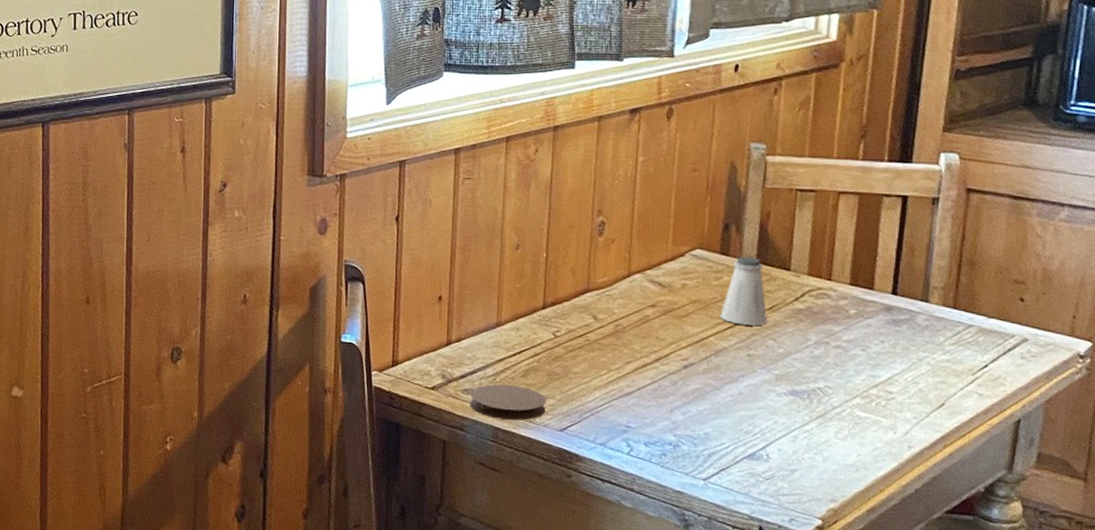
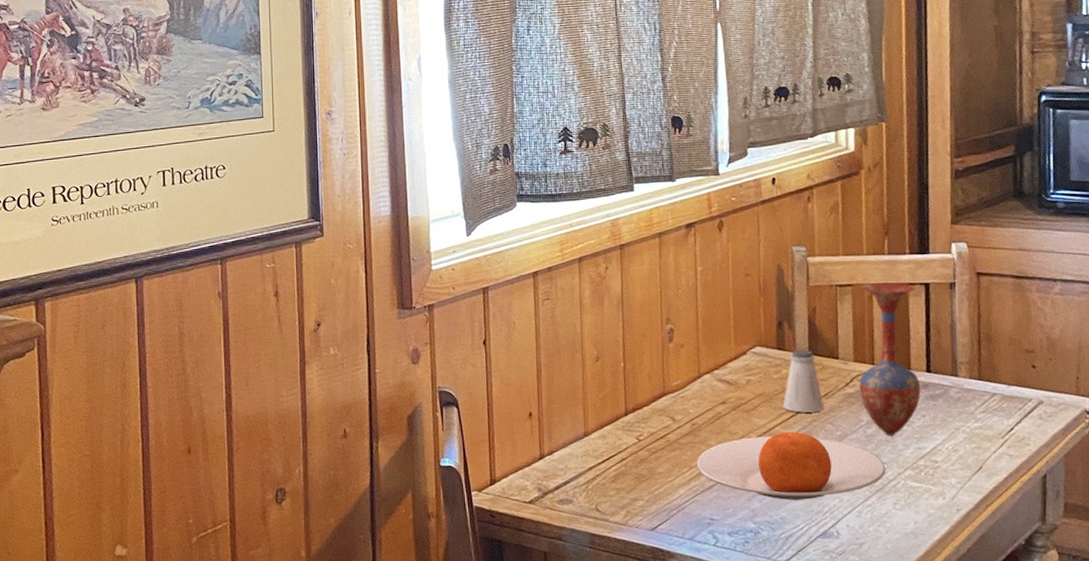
coaster: present [470,384,546,421] -> none [566,491,637,525]
plate: none [616,343,831,418] -> present [696,431,886,501]
vase: none [810,190,891,359] -> present [859,282,921,436]

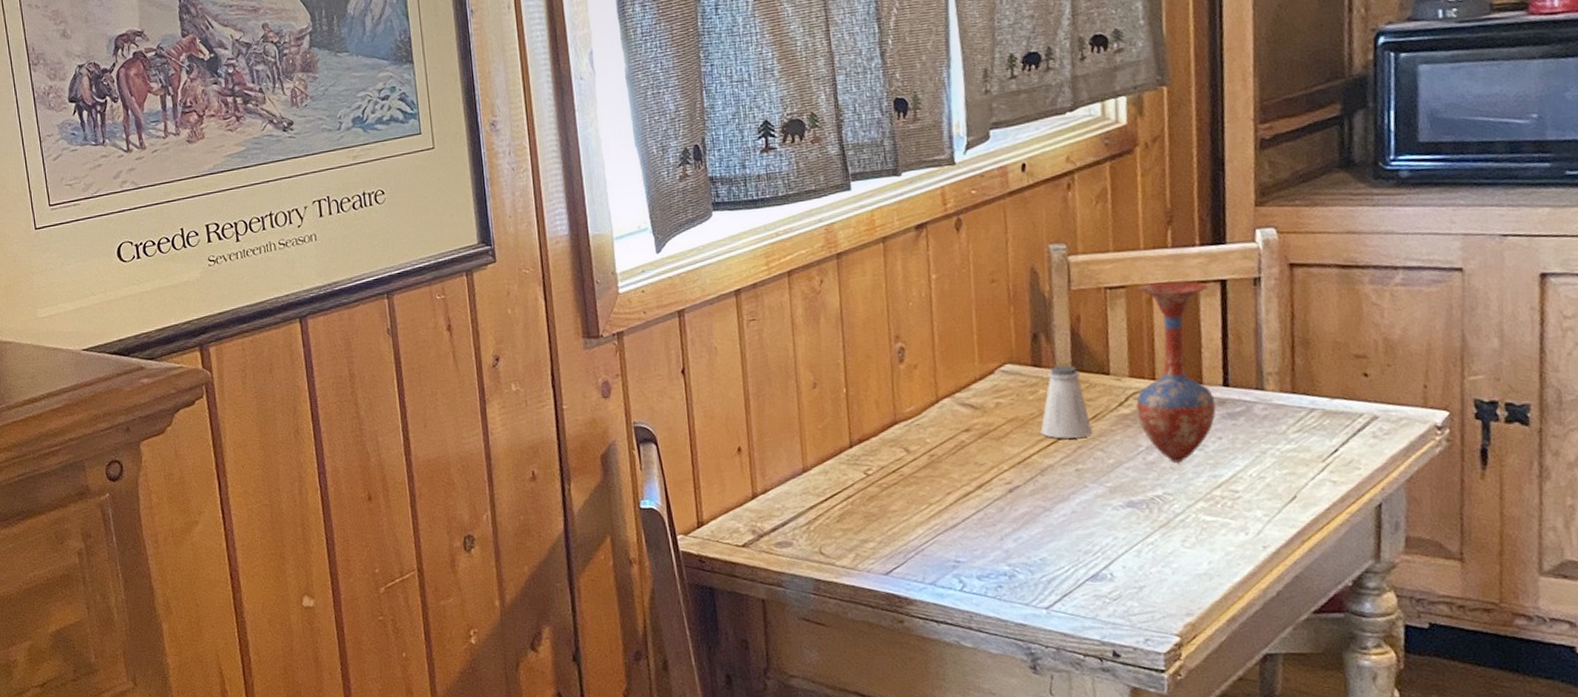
plate: present [696,431,886,501] -> none [936,460,1172,539]

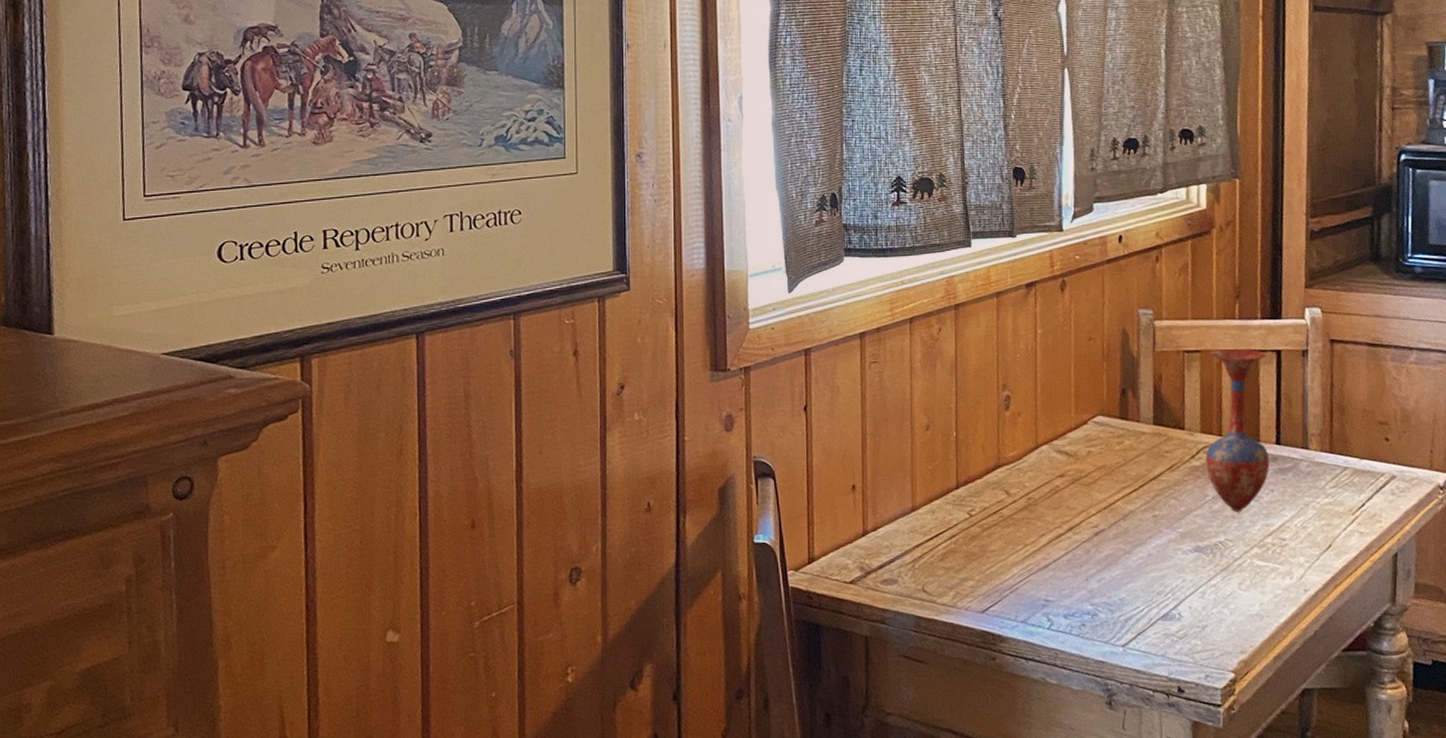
saltshaker: present [1040,365,1092,439] -> none [1124,419,1168,487]

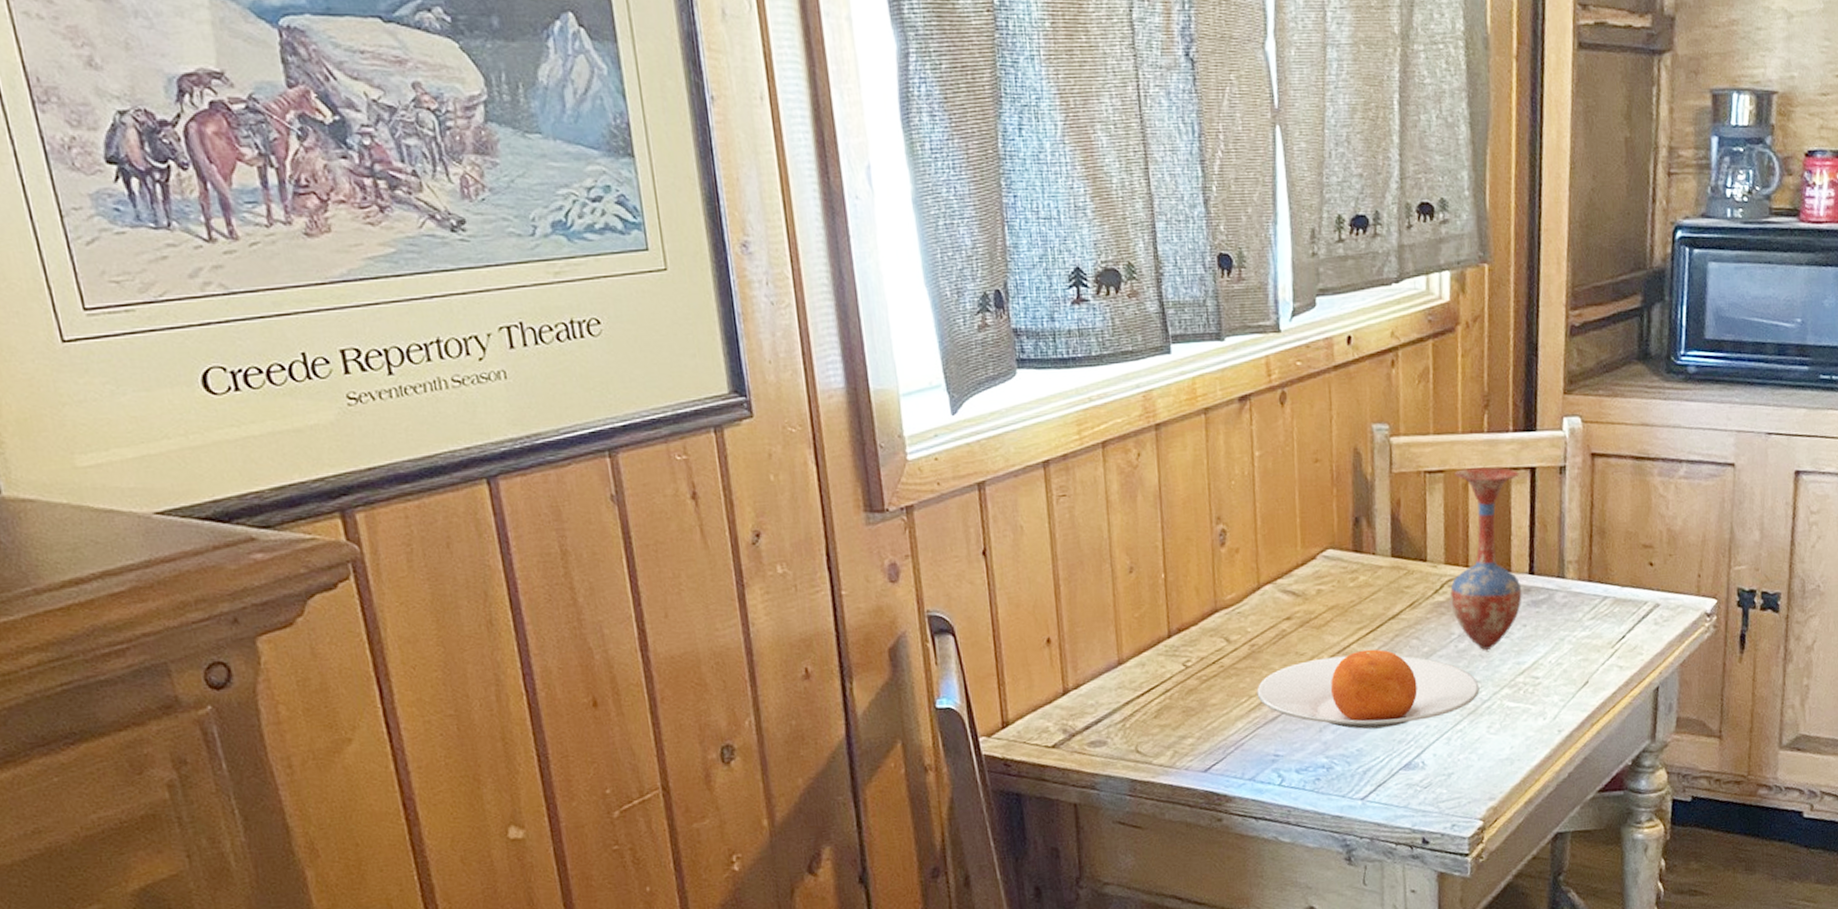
plate: none [1031,506,1232,581] -> present [1257,649,1480,730]

